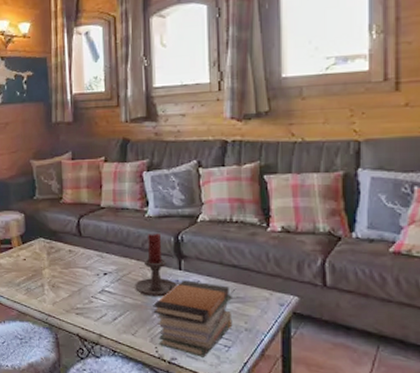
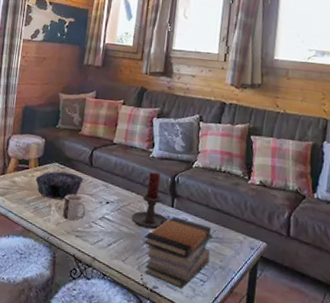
decorative bowl: none [21,246,74,278] -> present [35,171,84,200]
mug: none [57,270,84,298] -> present [63,194,87,221]

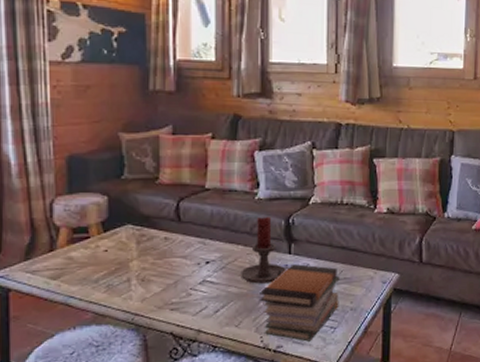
decorative bowl: present [35,171,84,200] -> none [101,234,171,272]
mug: present [63,194,87,221] -> none [149,260,181,293]

